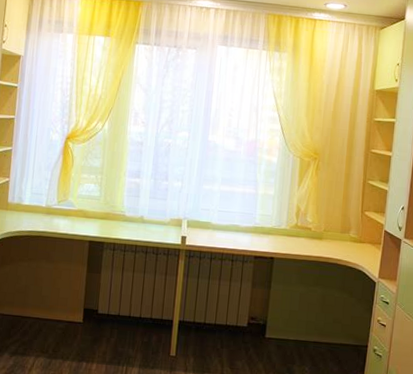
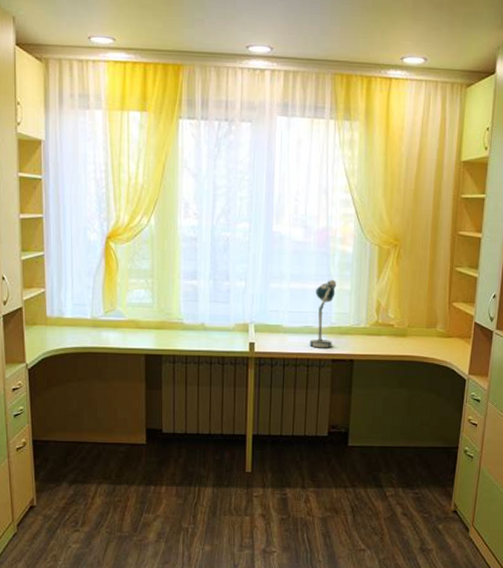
desk lamp: none [235,184,262,246] -> present [310,279,337,348]

